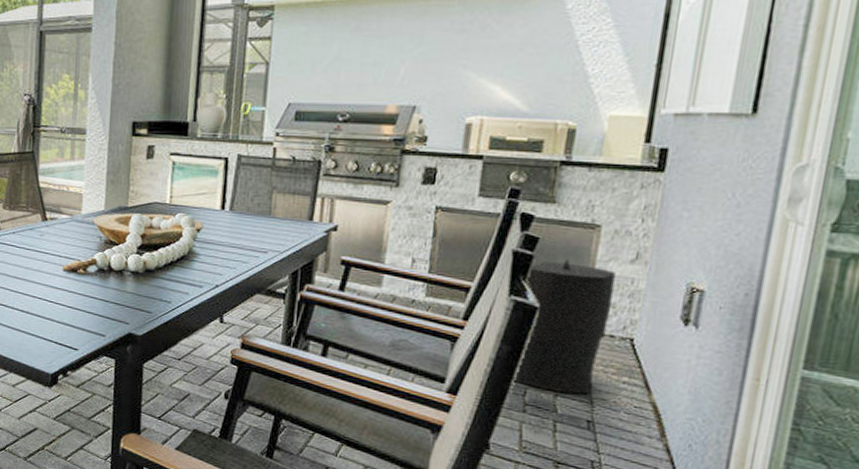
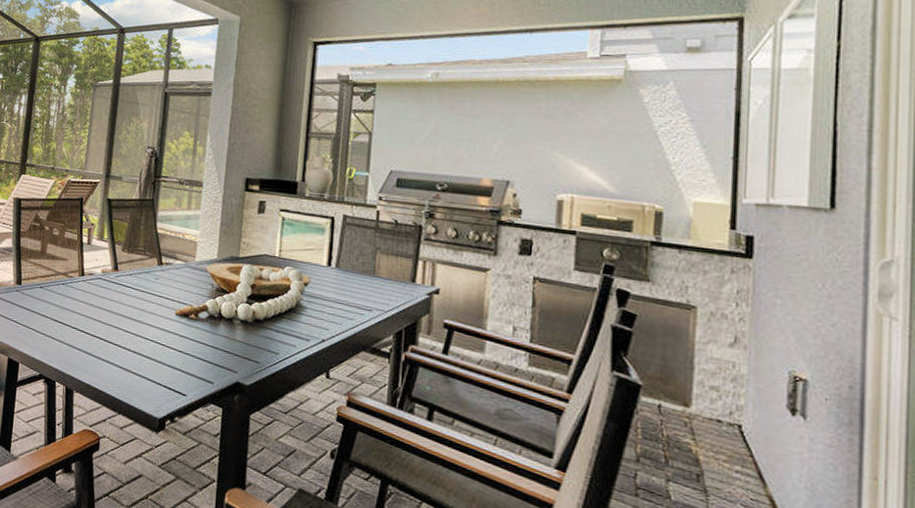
trash can: present [514,260,616,394] -> none [623,339,716,481]

